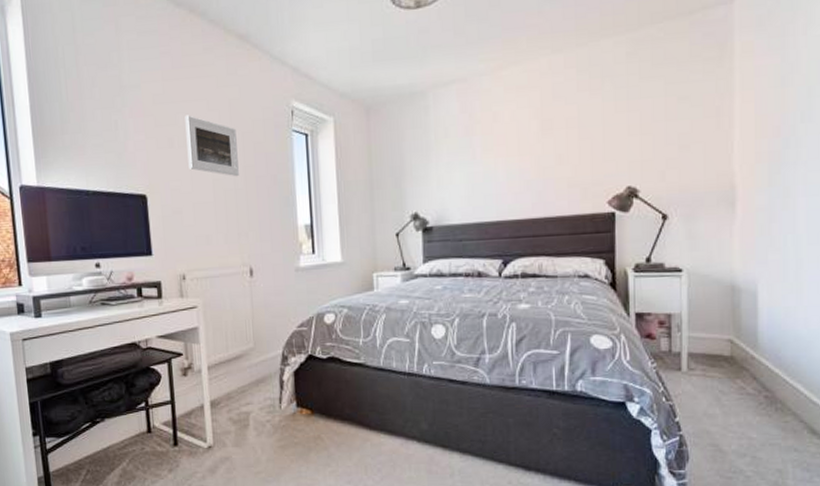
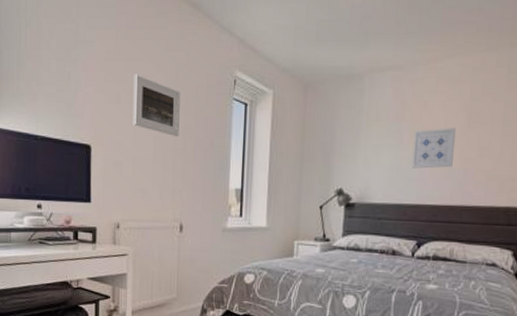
wall art: none [486,137,531,184] -> present [411,128,456,169]

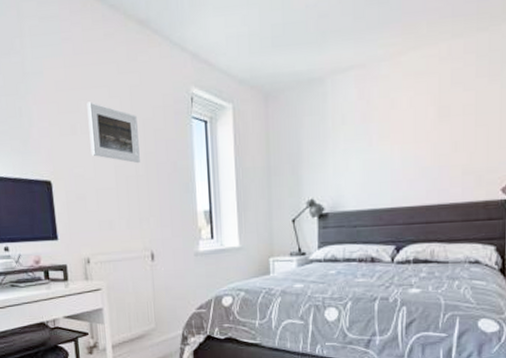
wall art: present [411,128,456,169] -> none [383,124,426,171]

